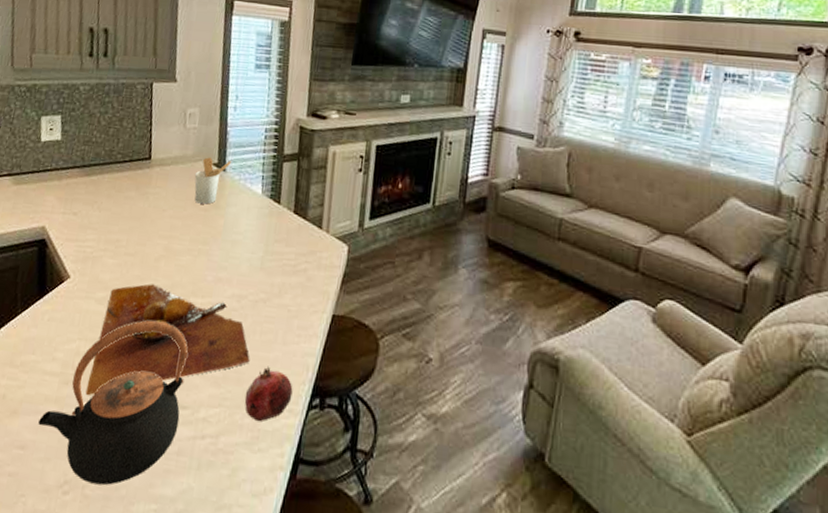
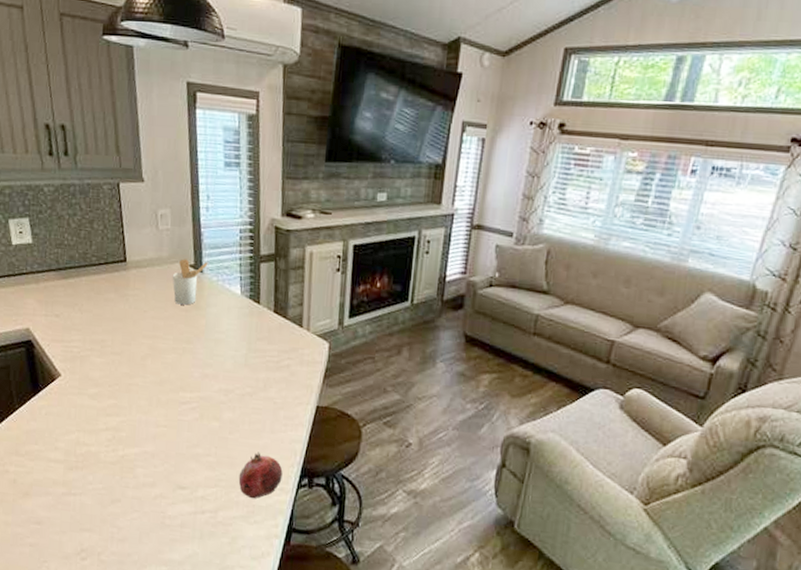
teapot: present [38,320,188,486] -> none [50,413,181,553]
cutting board: present [85,283,250,396] -> none [90,380,241,480]

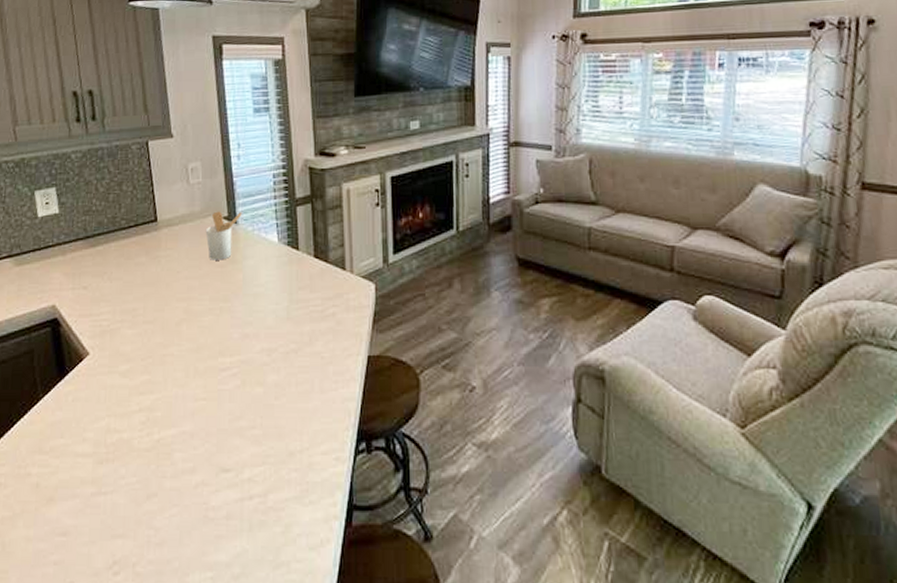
fruit: present [238,452,283,499] -> none [288,417,337,475]

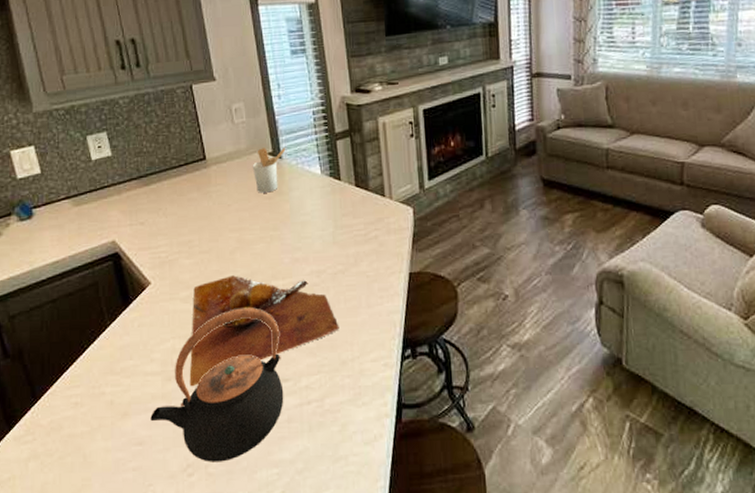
teapot: none [77,386,224,561] -> present [150,307,284,462]
cutting board: none [122,350,289,473] -> present [189,275,339,387]

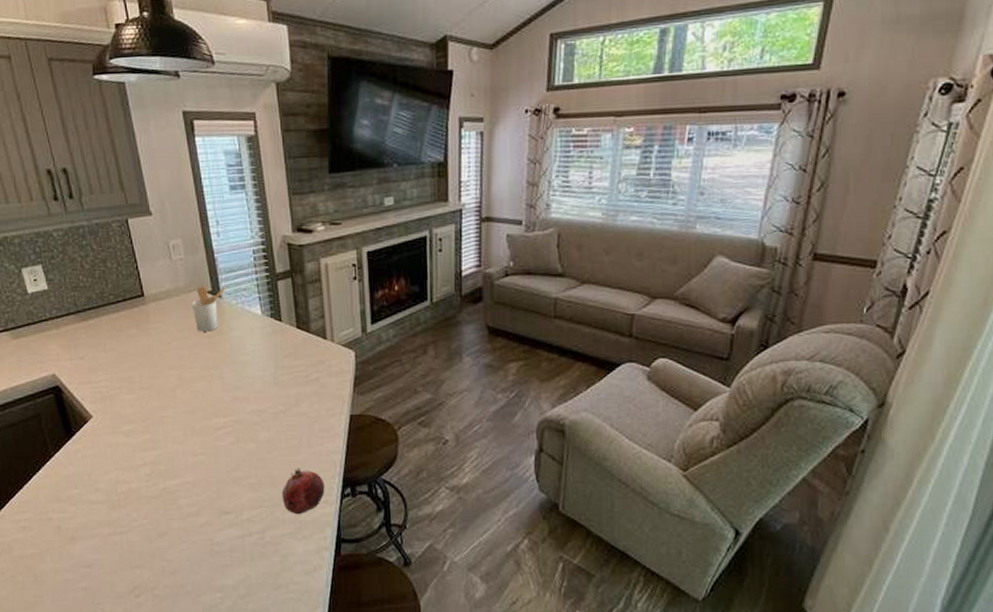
teapot: present [150,307,284,462] -> none [97,443,226,586]
cutting board: present [189,275,339,387] -> none [133,412,280,516]
fruit: none [341,329,385,380] -> present [281,467,325,515]

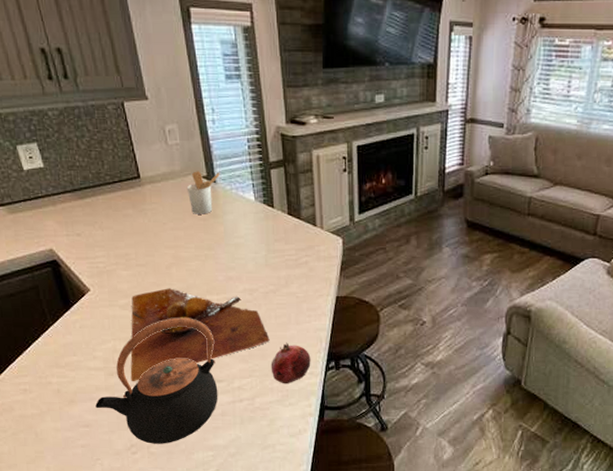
teapot: none [97,443,226,586] -> present [95,317,218,444]
cutting board: none [133,412,280,516] -> present [130,288,270,382]

